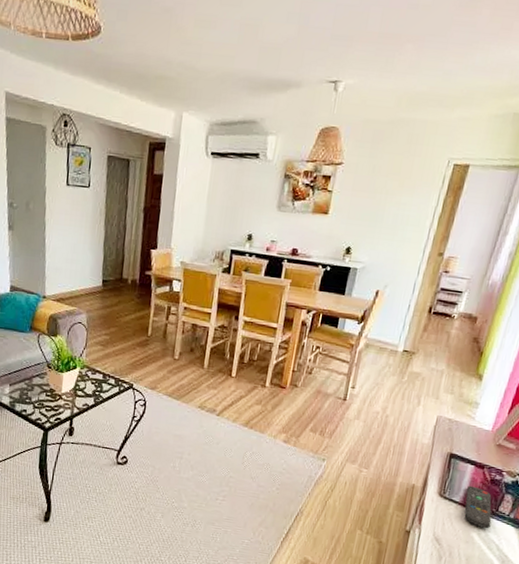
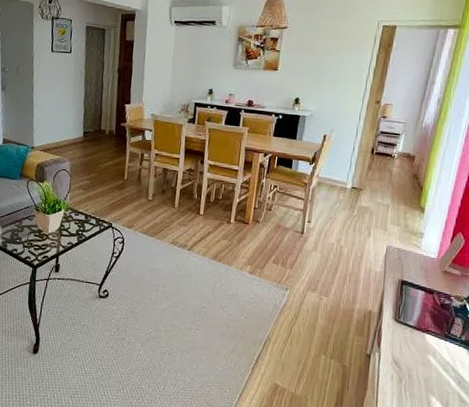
remote control: present [464,485,492,529] -> none [419,310,445,352]

